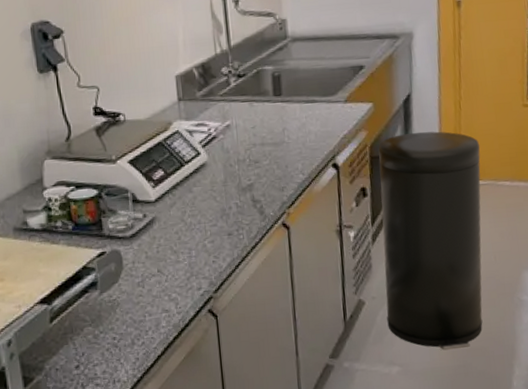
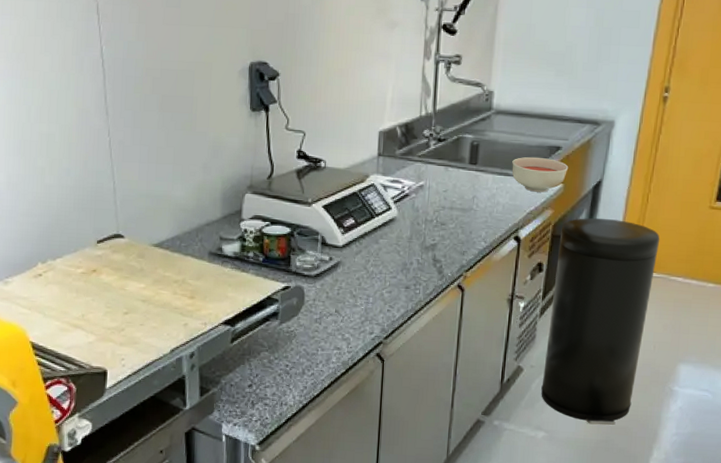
bowl: none [317,79,375,116] -> present [511,156,569,193]

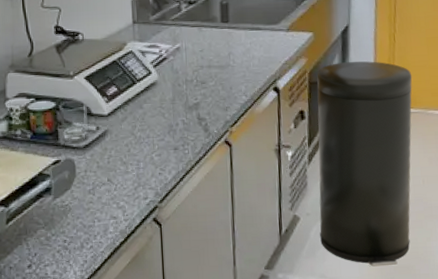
bowl: present [511,156,569,193] -> none [262,9,316,43]

